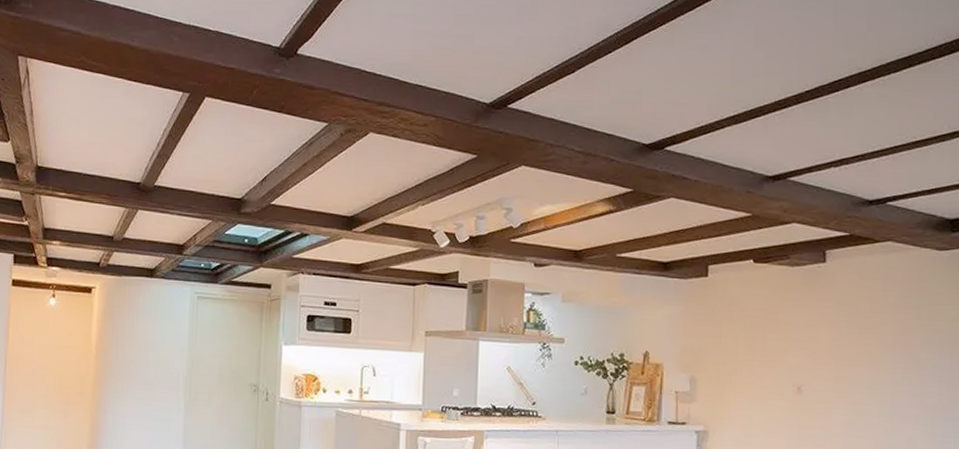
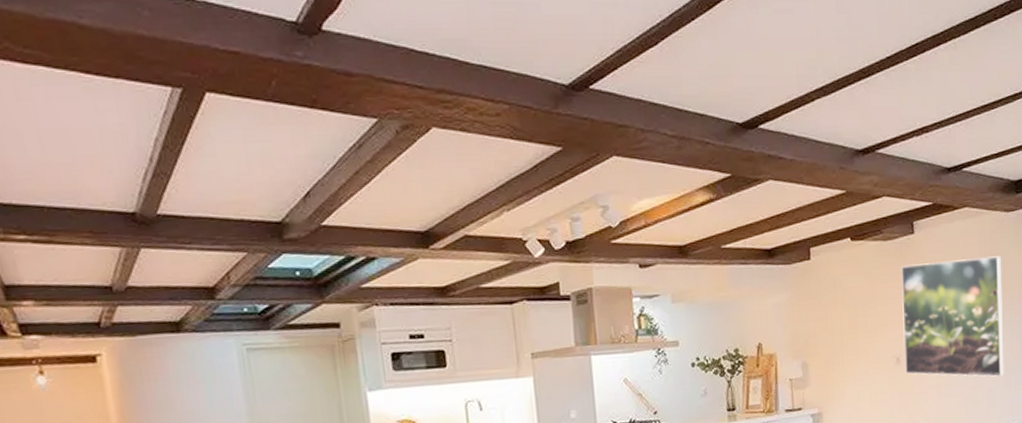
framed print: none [807,293,931,425] -> present [901,256,1004,377]

